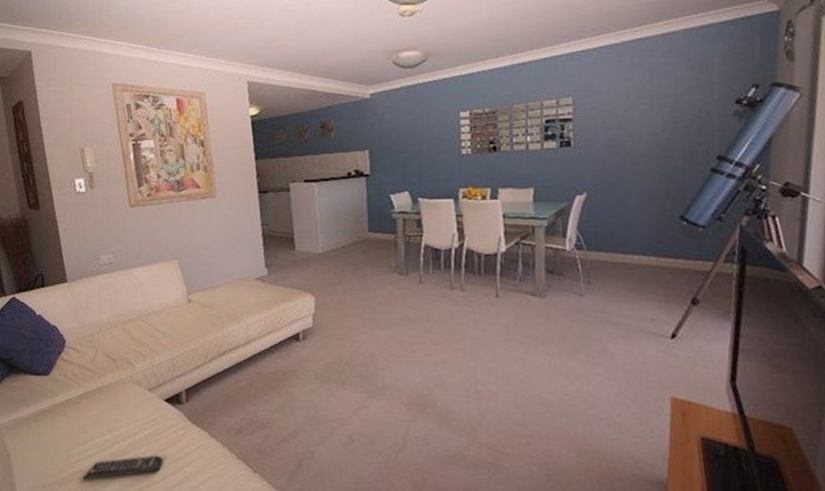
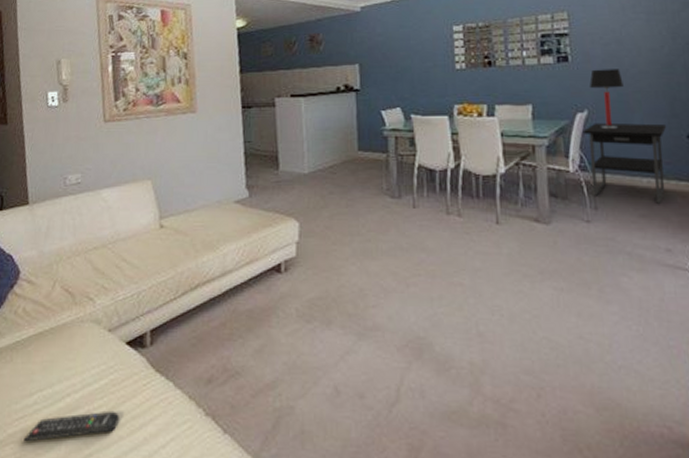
nightstand: none [581,204,661,279] -> present [582,122,667,204]
table lamp: none [590,153,623,210] -> present [589,69,624,128]

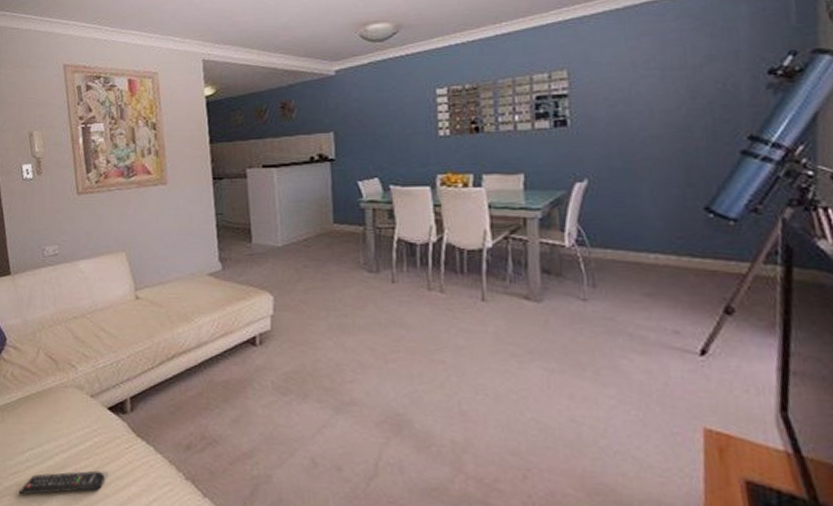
nightstand: present [582,122,667,204] -> none [581,193,681,282]
table lamp: present [589,69,624,128] -> none [591,133,631,199]

